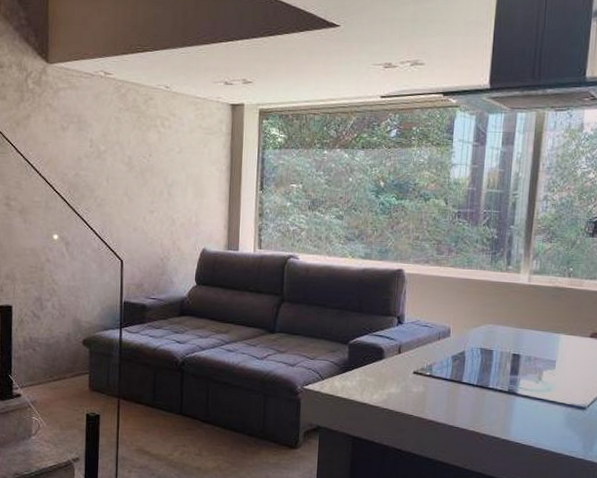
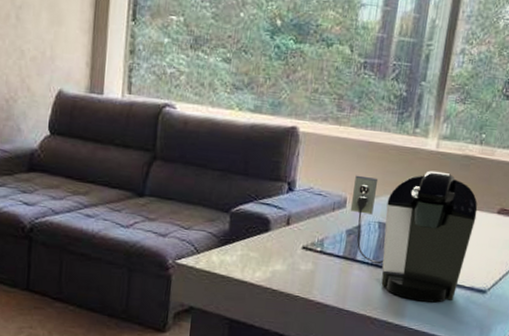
coffee maker: none [454,301,571,419] -> present [350,170,478,303]

